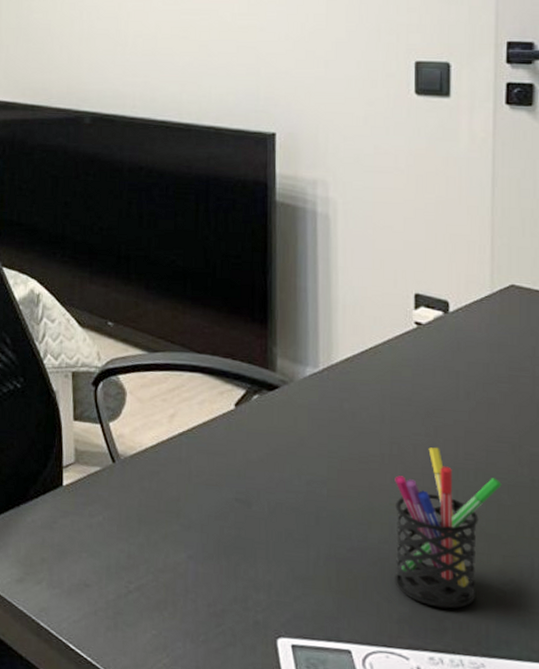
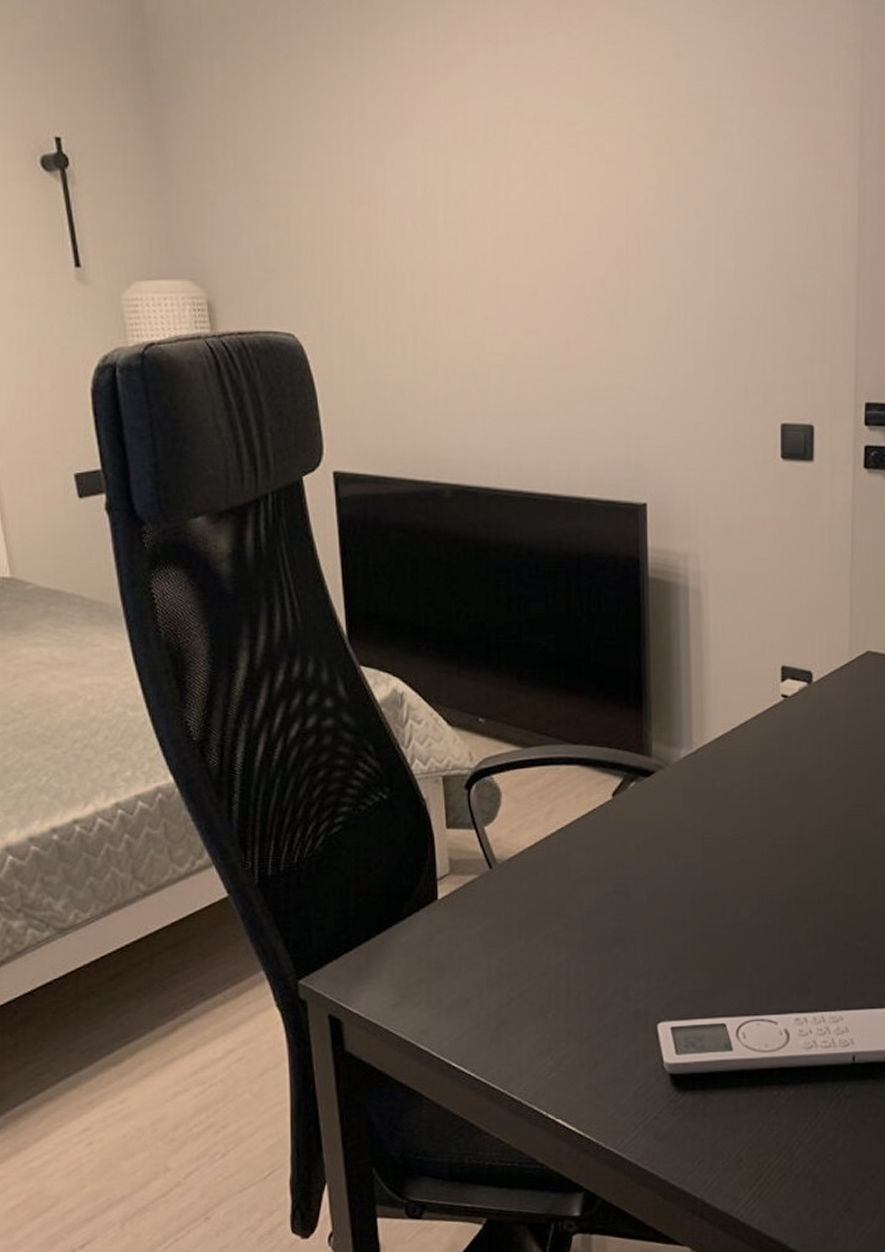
pen holder: present [394,447,502,609] -> none [764,817,858,971]

